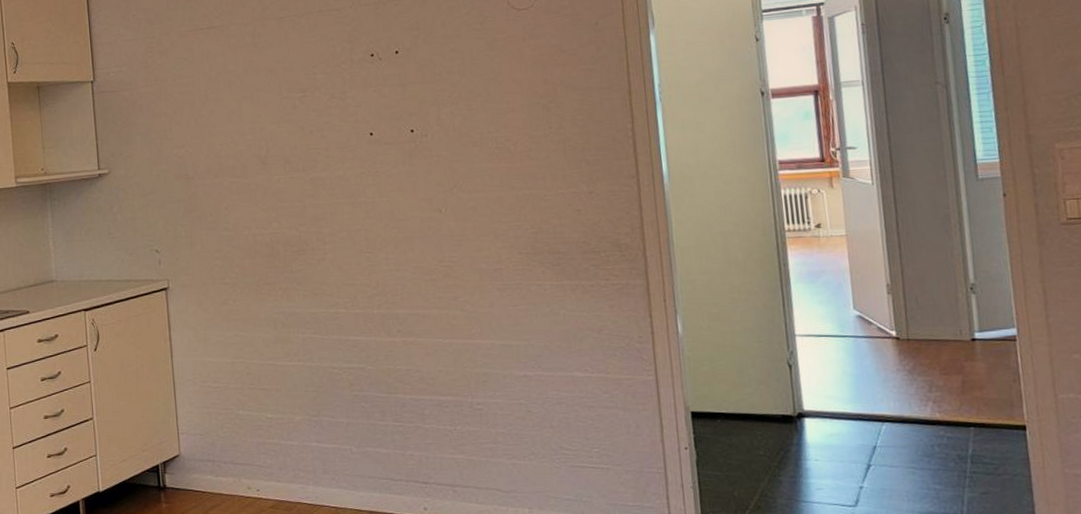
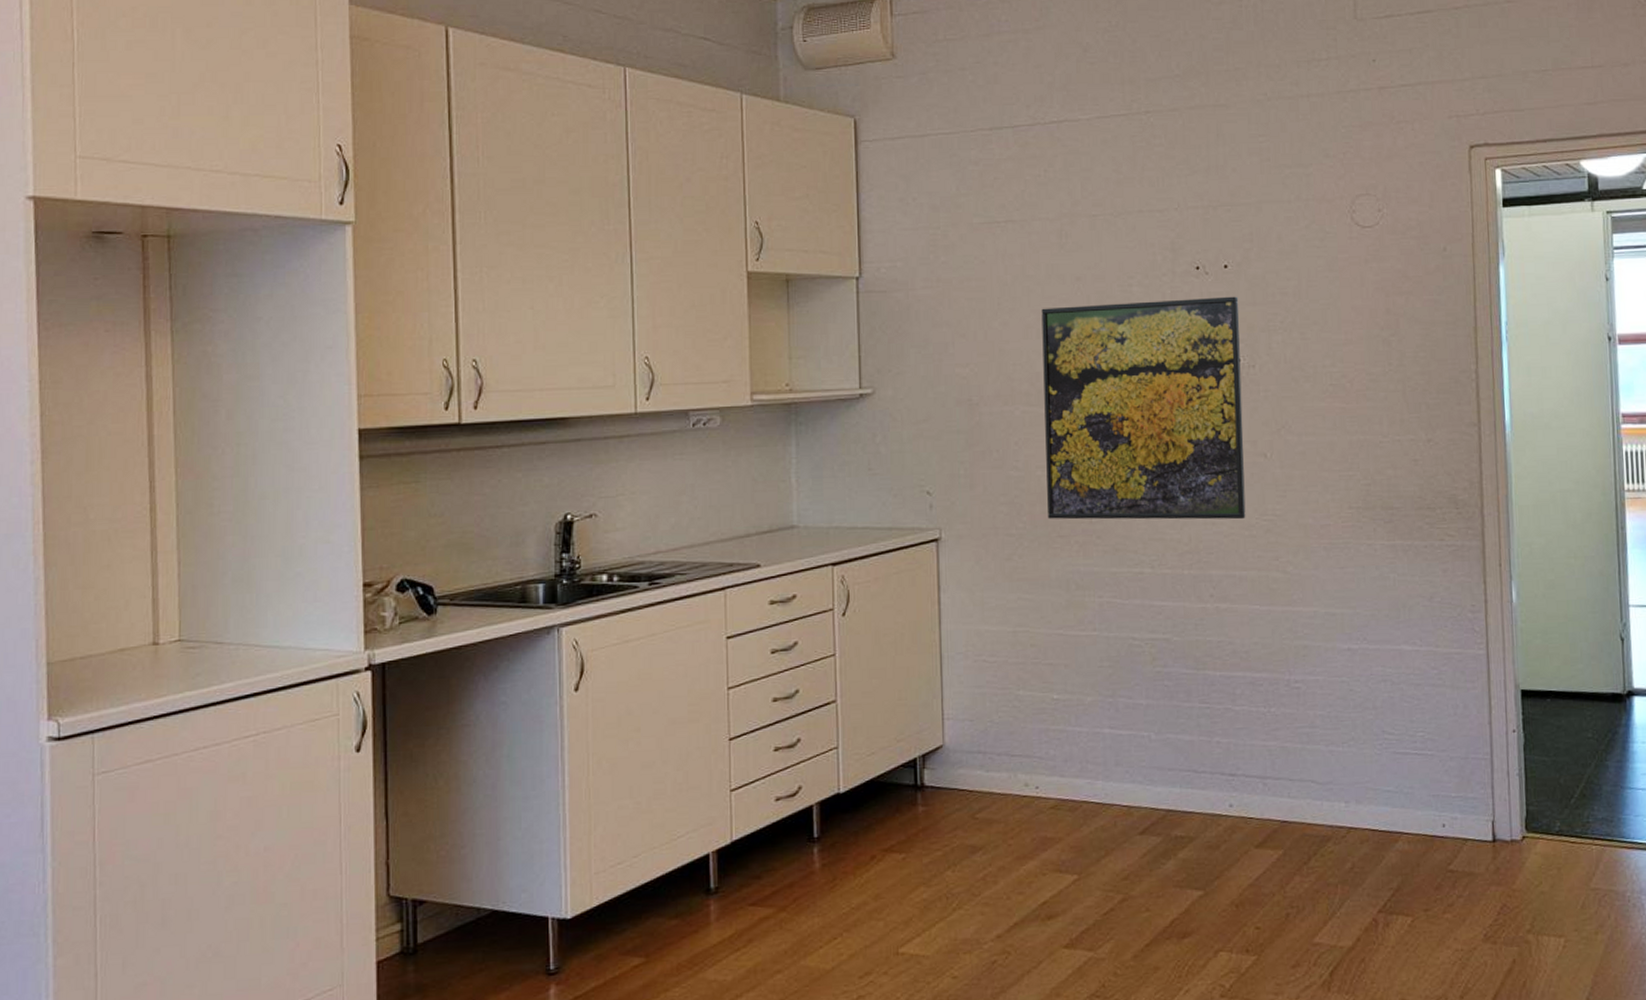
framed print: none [241,77,426,270] -> present [1041,296,1246,520]

